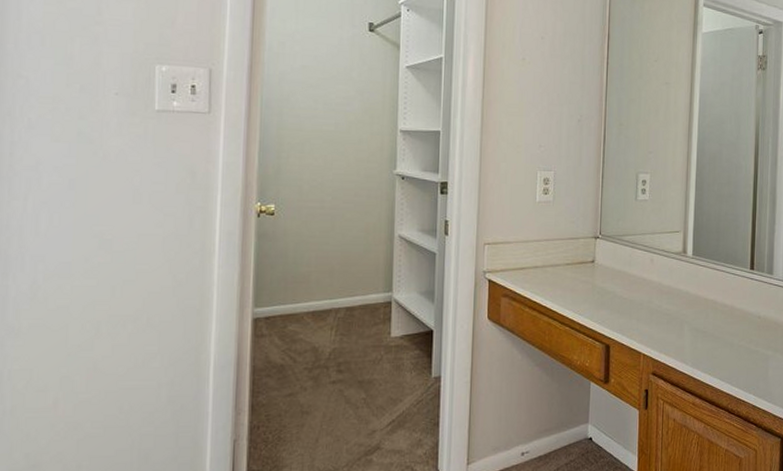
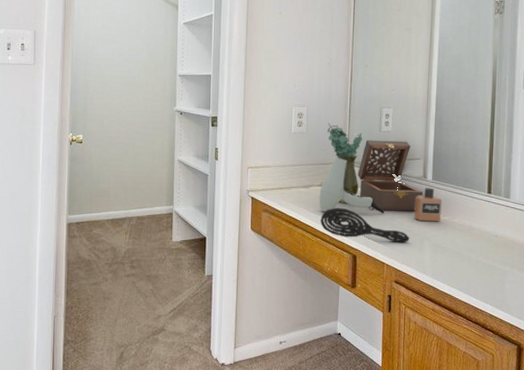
hair dryer: none [567,230,641,296] -> present [319,157,384,214]
hairbrush: none [569,289,668,329] -> present [320,207,409,244]
vase: none [578,190,617,284] -> present [328,123,363,203]
jewelry box: none [611,210,682,292] -> present [357,140,423,212]
perfume: none [672,264,704,303] -> present [413,187,443,222]

